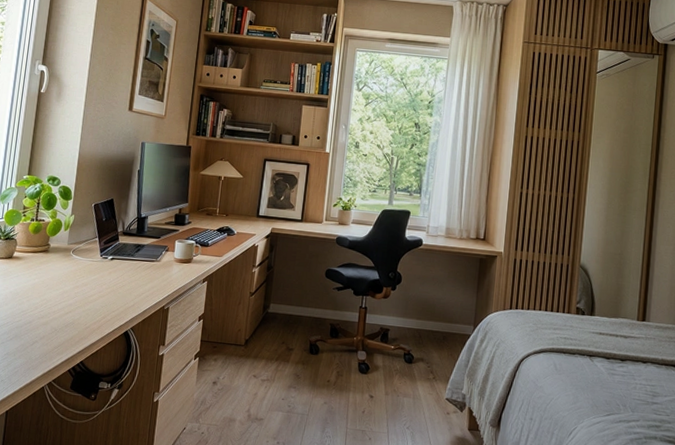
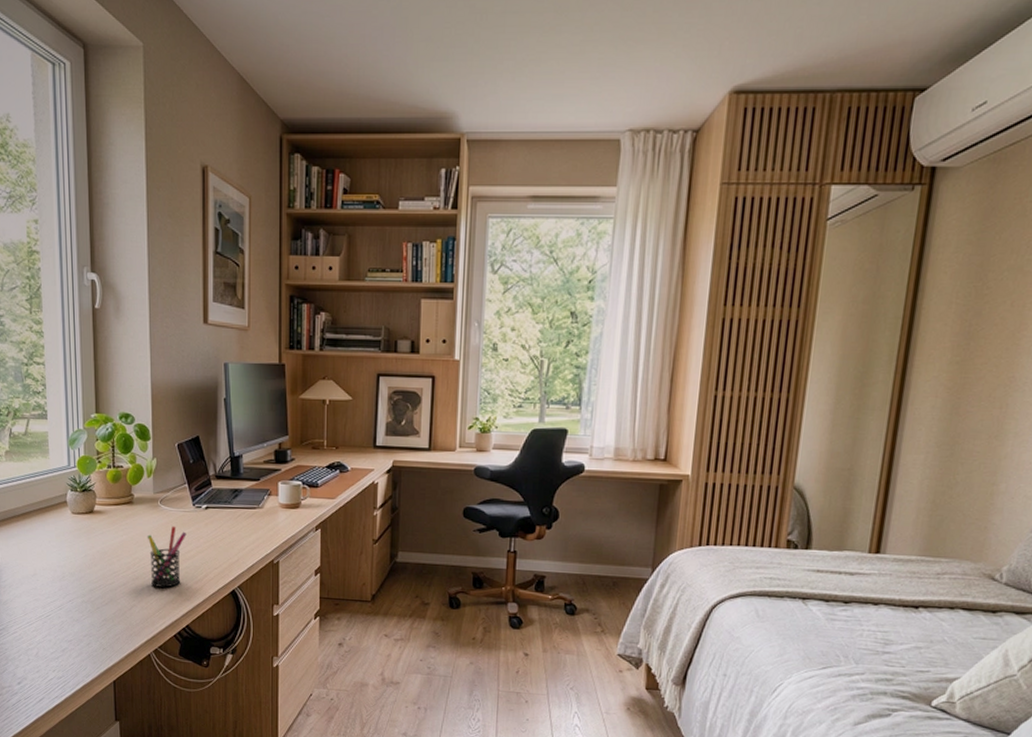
pen holder: none [54,273,92,327] -> present [147,526,187,588]

